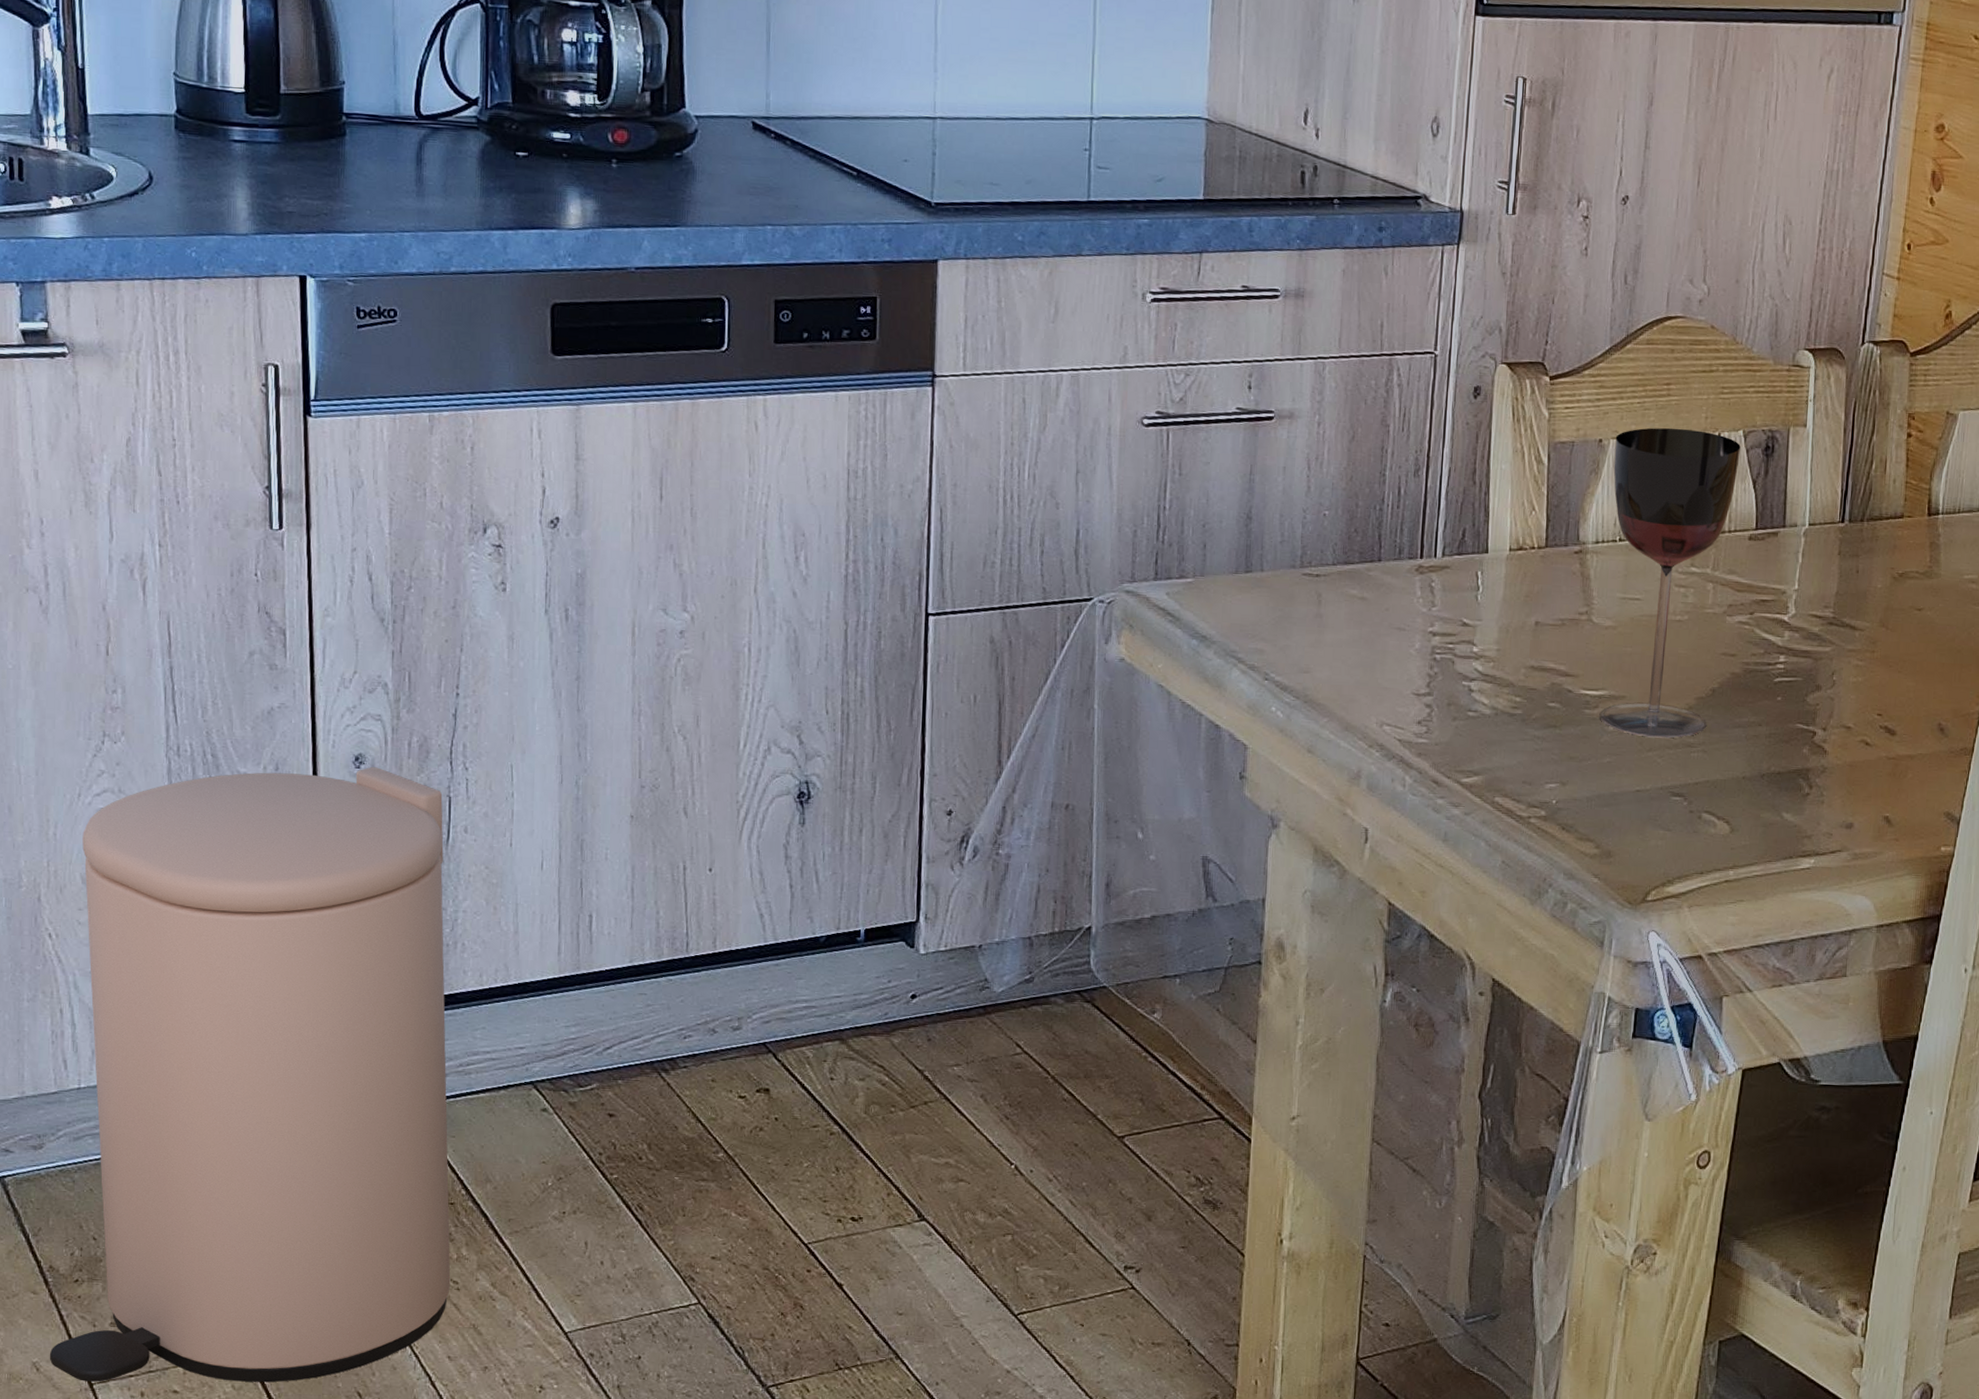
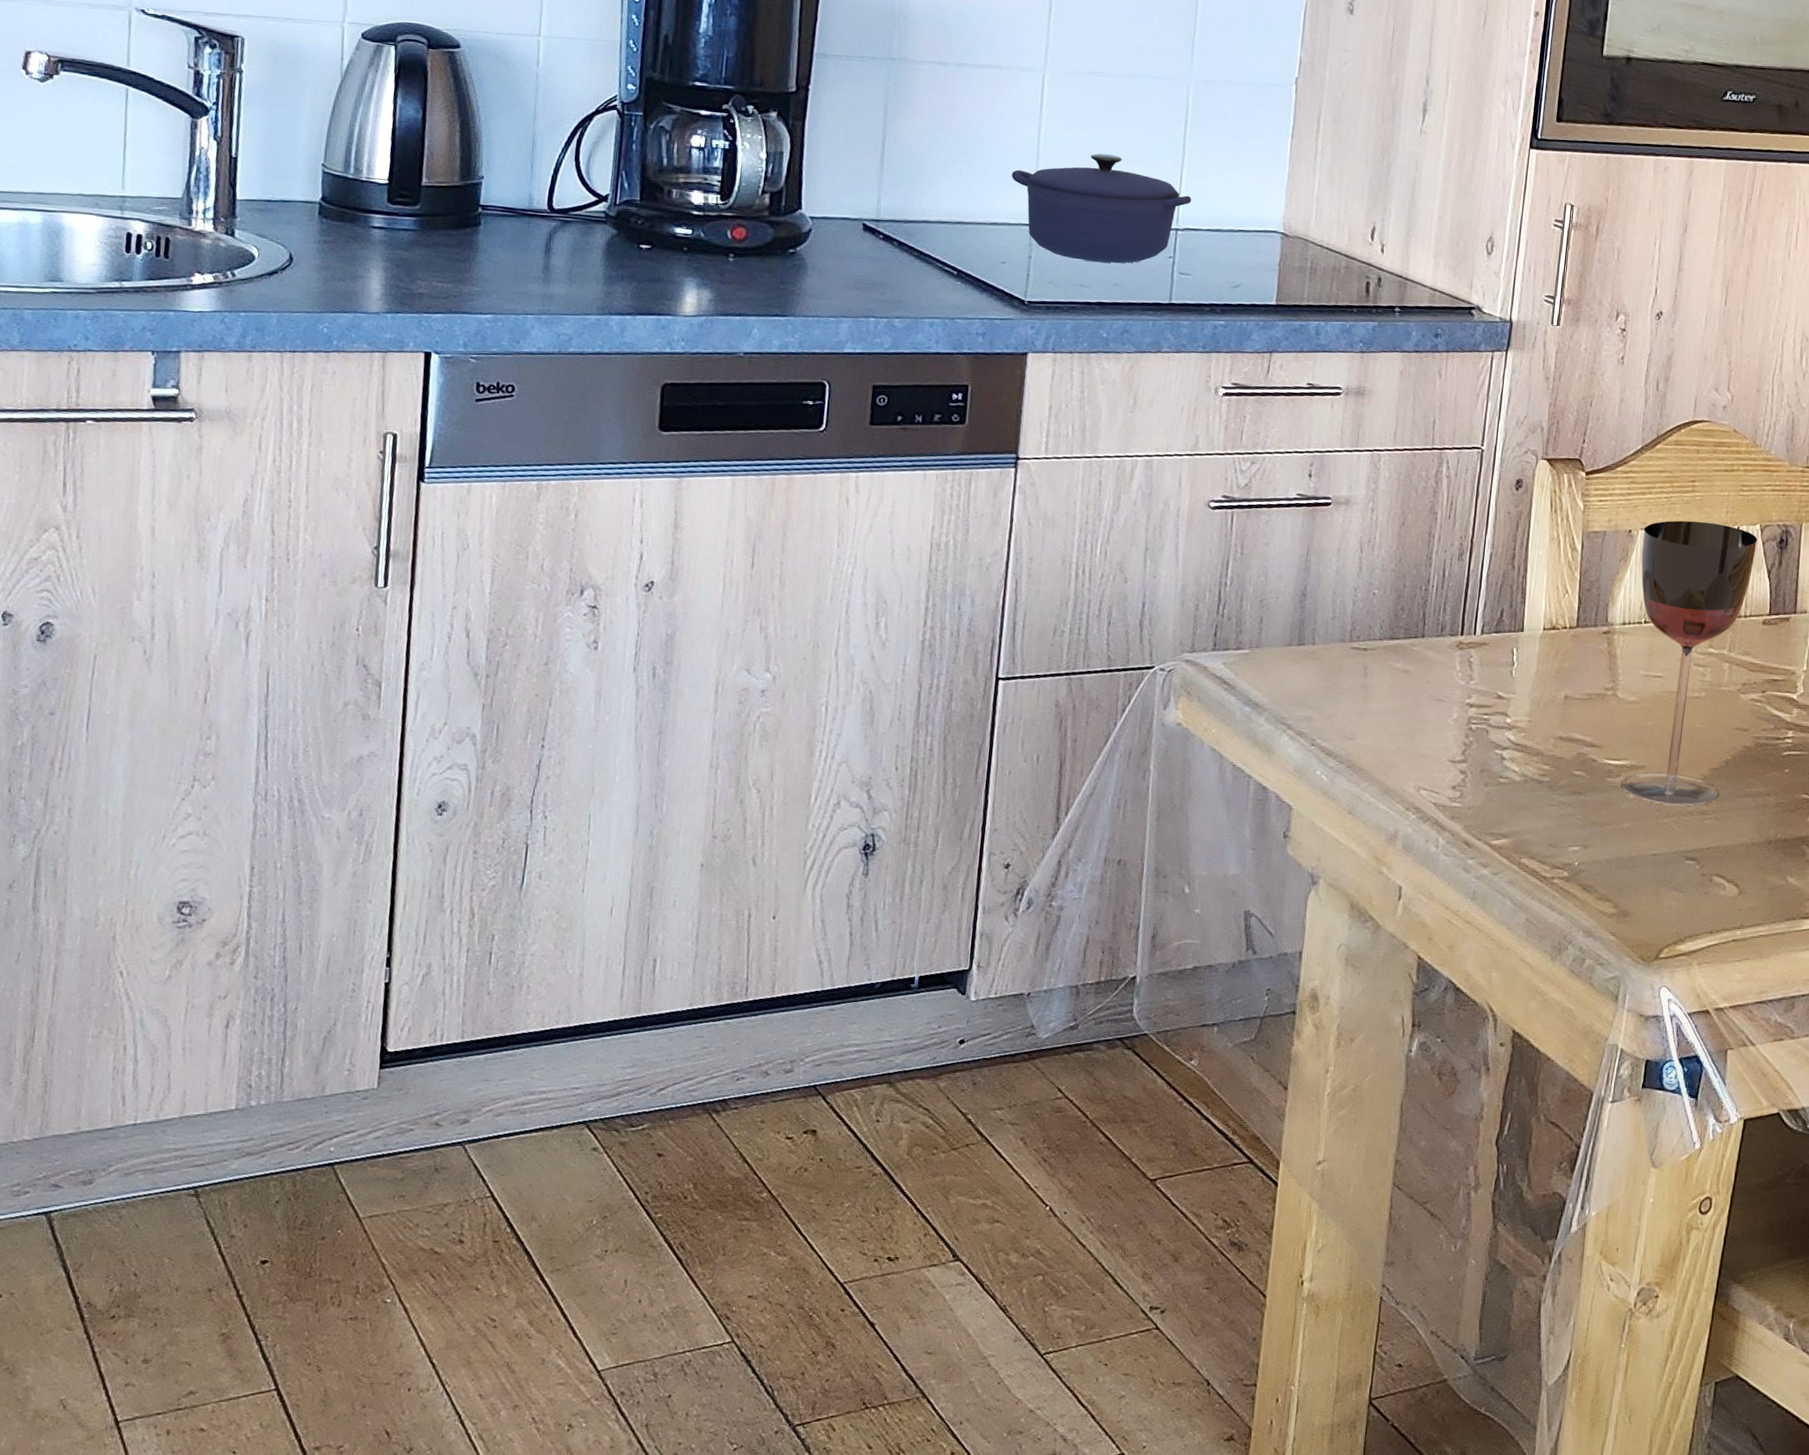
pedal bin: present [49,767,451,1383] -> none [77,814,520,1421]
cooking pot: none [908,35,1106,158] -> present [1011,153,1192,264]

